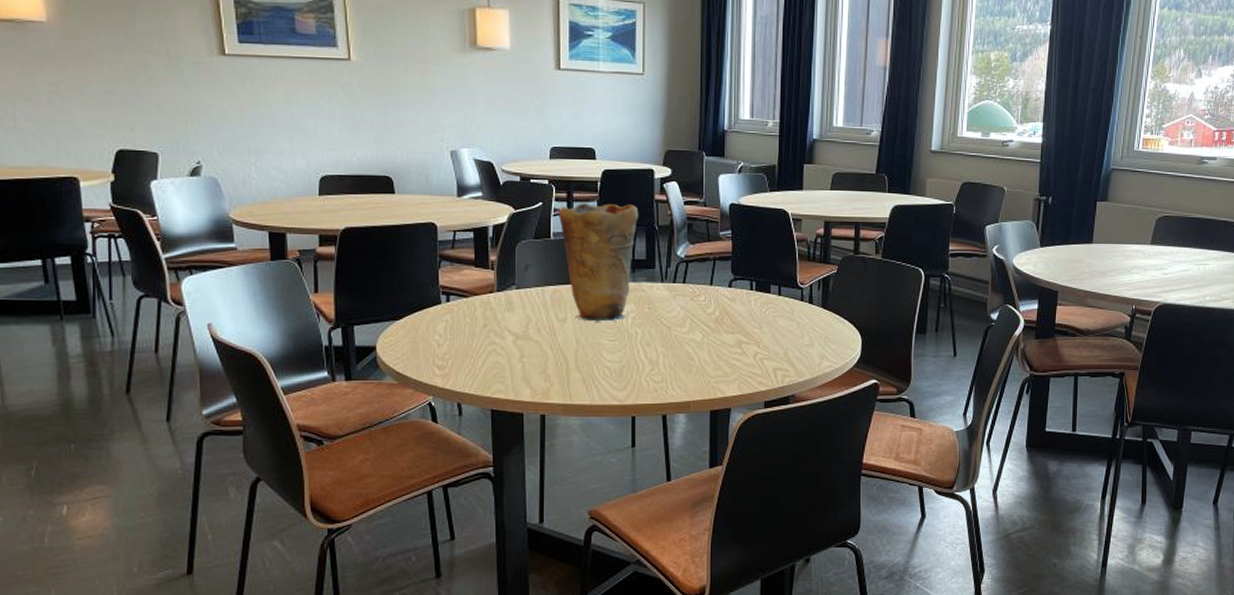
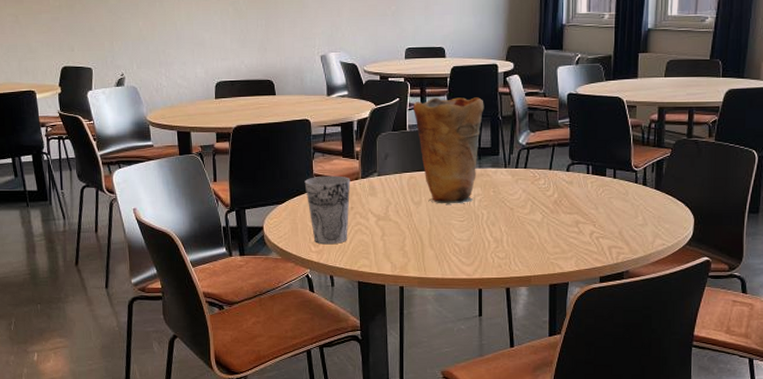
cup: none [428,288,484,367] -> present [304,175,351,245]

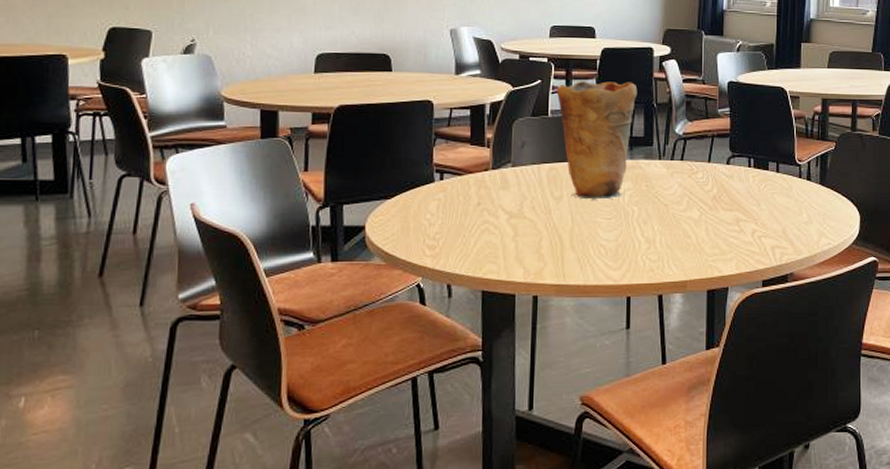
cup: present [304,175,351,245] -> none [421,166,479,247]

